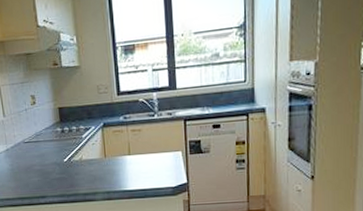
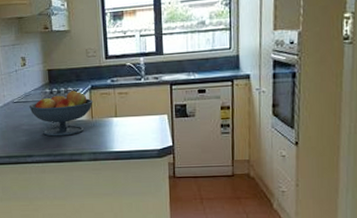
fruit bowl: none [40,128,106,177] -> present [29,90,93,137]

